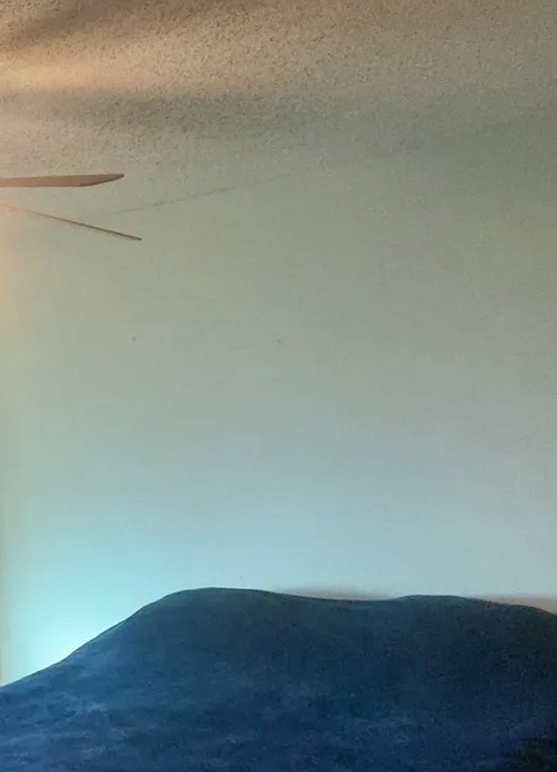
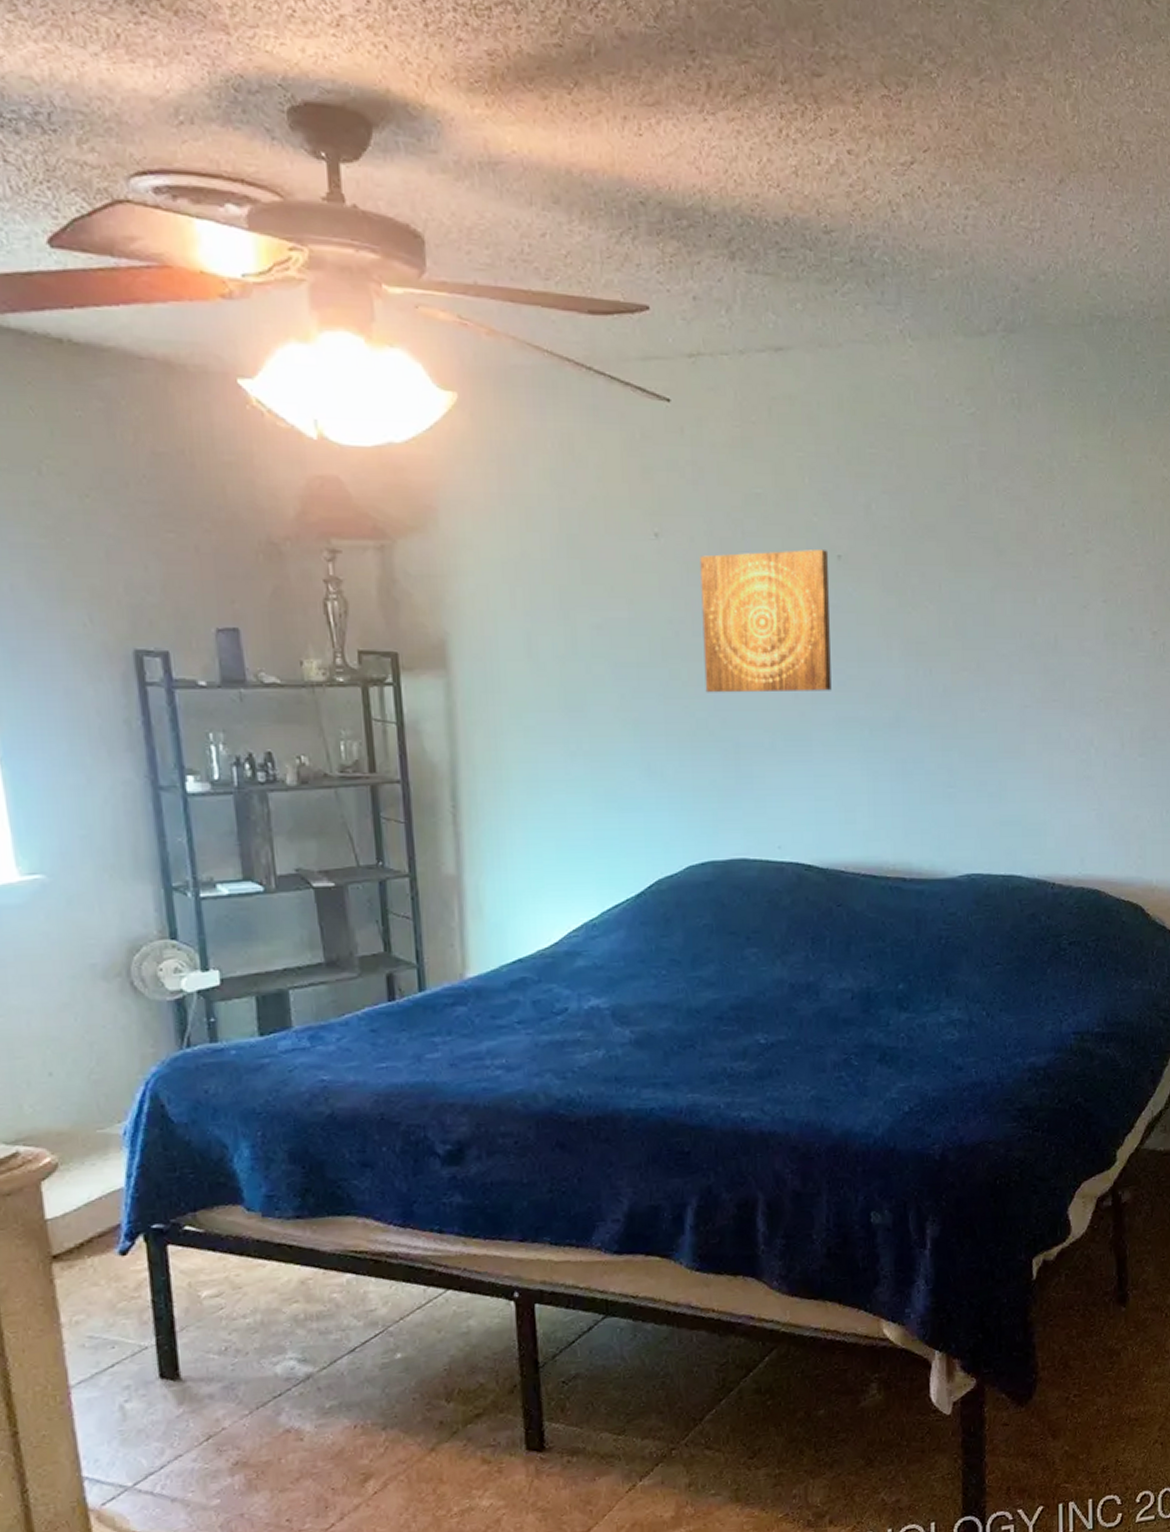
wall art: none [168,337,278,456] -> present [700,550,832,693]

